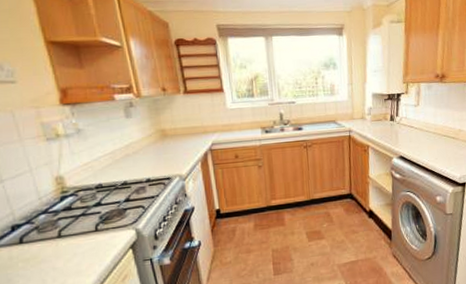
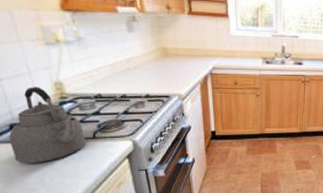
kettle: none [11,183,89,266] -> present [9,87,87,163]

